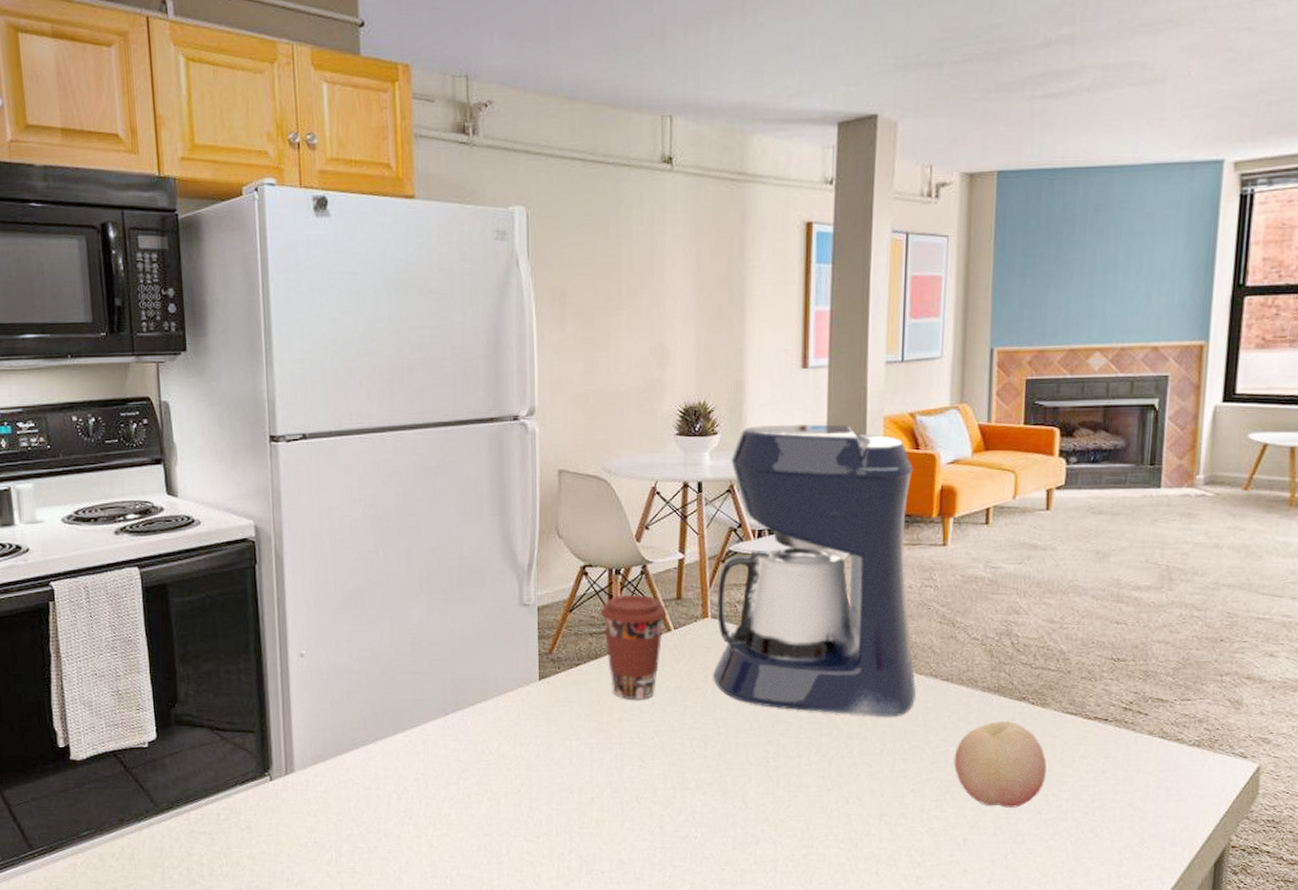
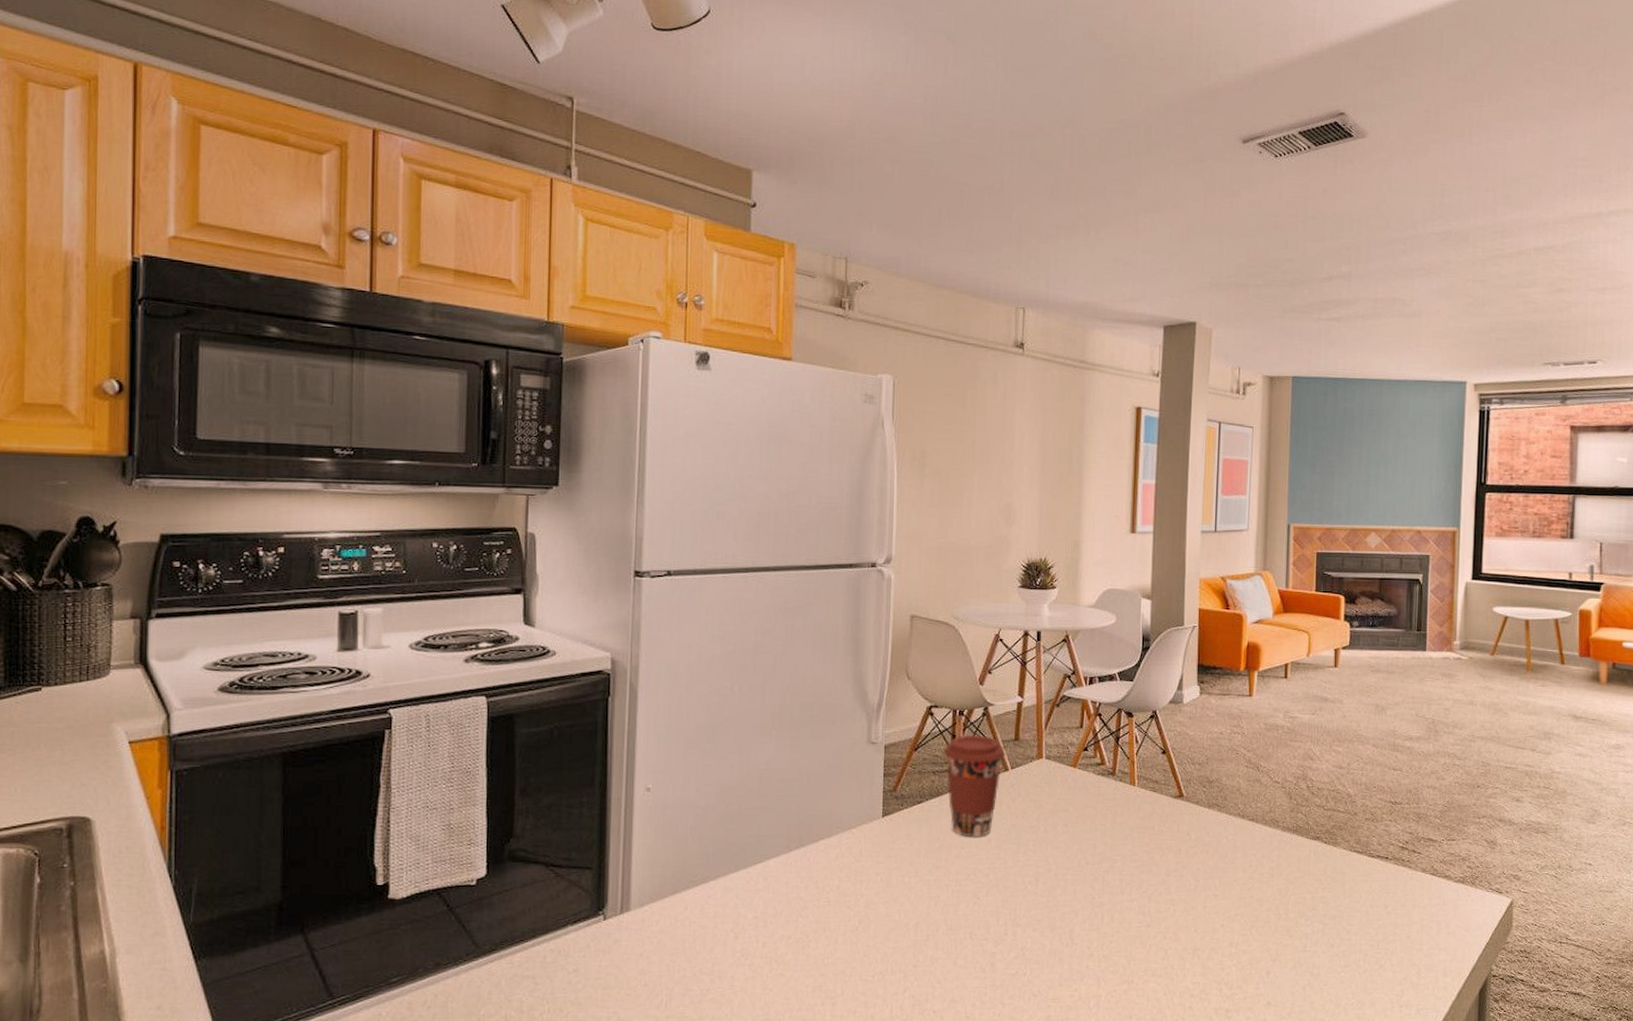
coffee maker: present [713,424,916,718] -> none [1045,582,1226,855]
fruit: present [953,721,1047,808] -> none [1258,859,1338,941]

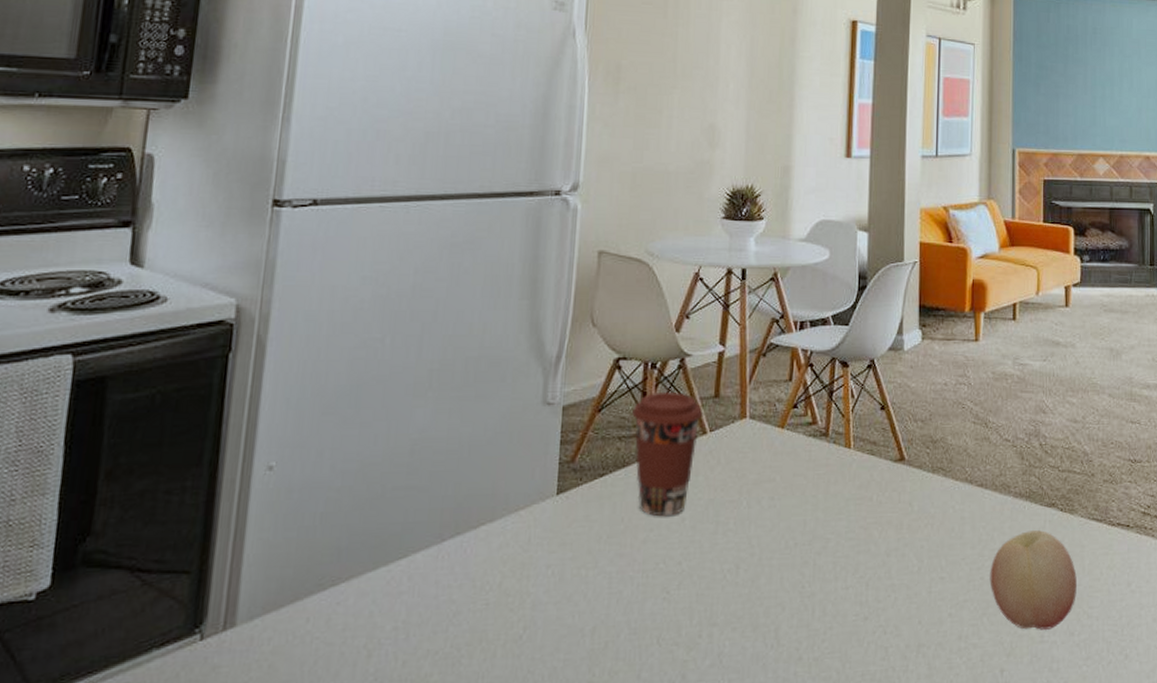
fruit: none [1258,859,1338,941] -> present [989,530,1077,630]

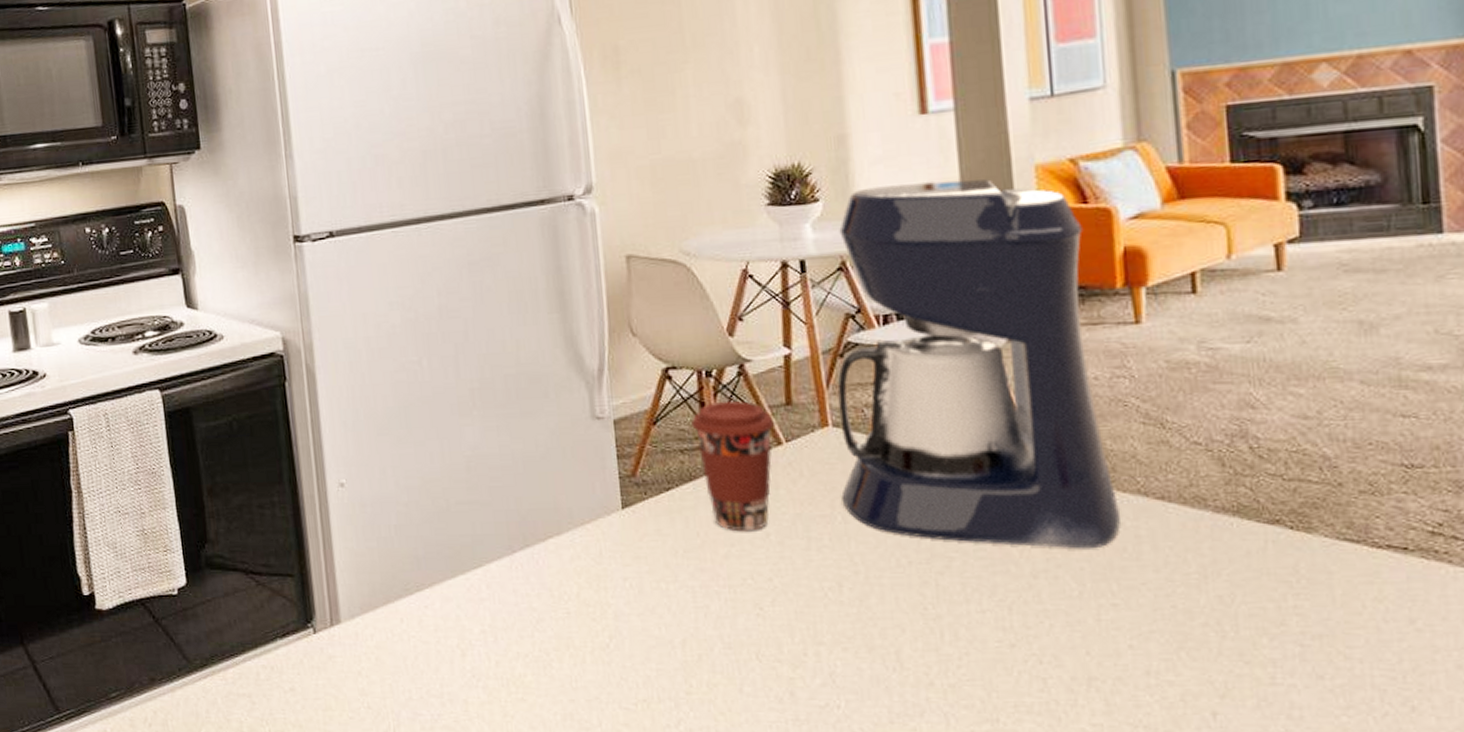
coffee maker: none [749,212,952,530] -> present [837,179,1120,549]
fruit: present [989,530,1077,630] -> none [1185,552,1325,670]

